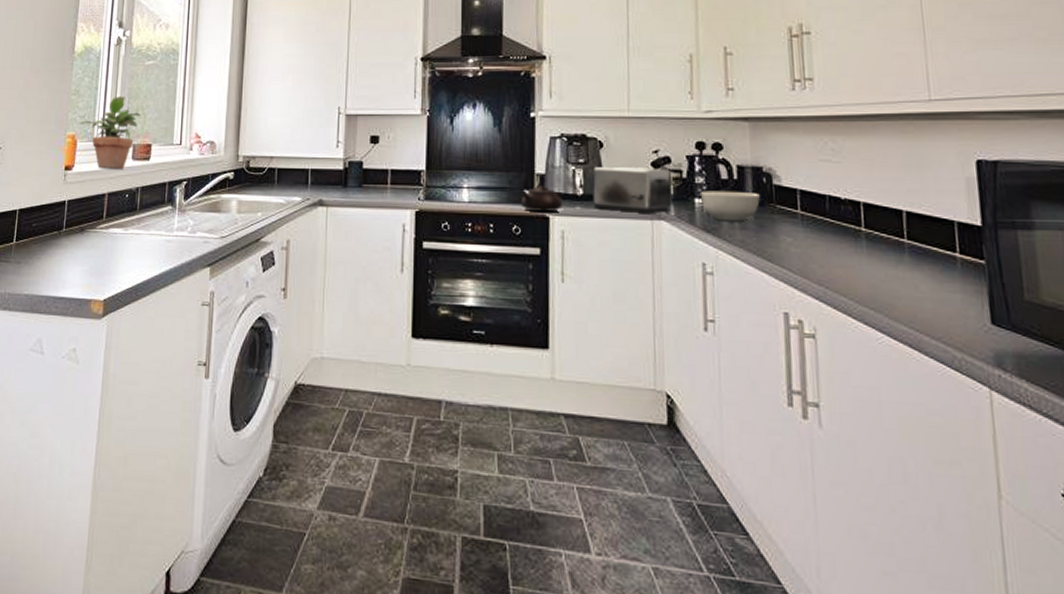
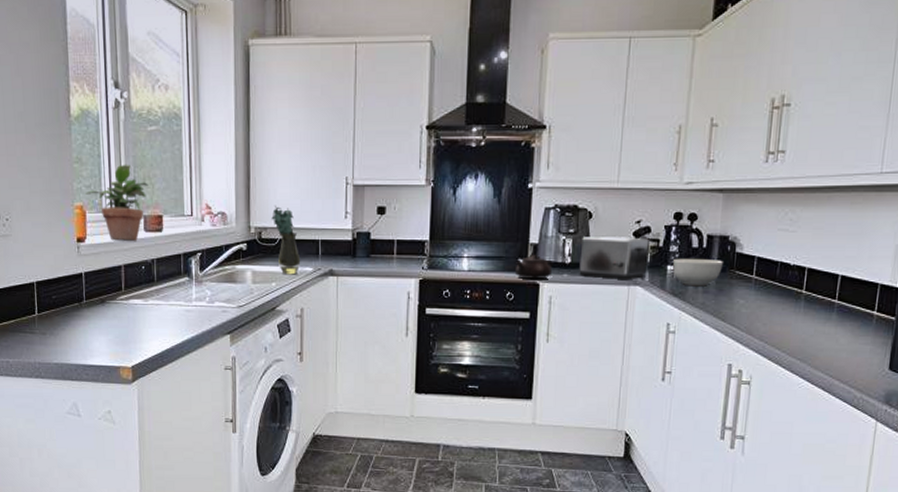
vase: none [260,134,289,204] -> present [271,205,301,274]

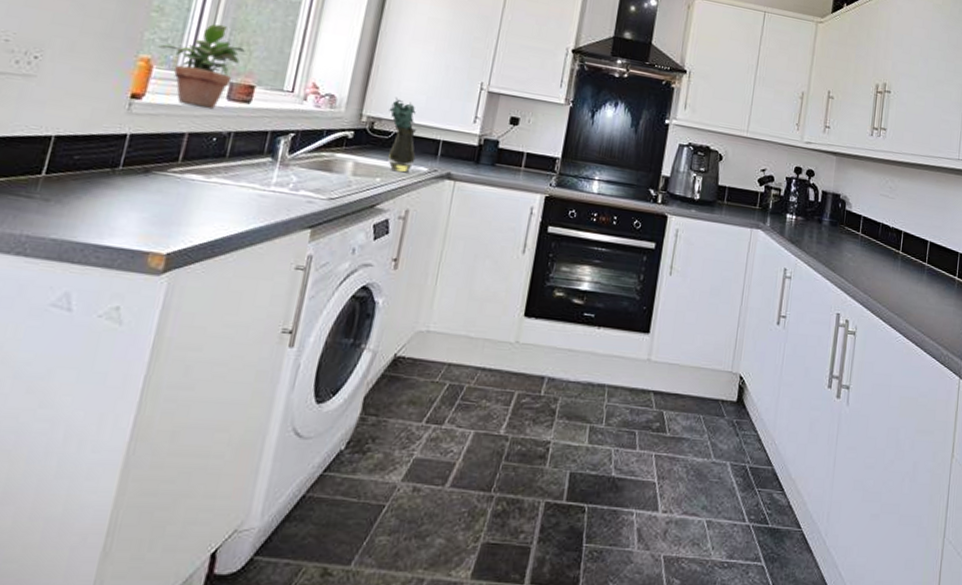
teapot: present [514,255,553,280] -> none [644,187,683,212]
toaster: present [579,235,649,281] -> none [706,177,772,223]
bowl: present [673,258,723,286] -> none [791,208,835,238]

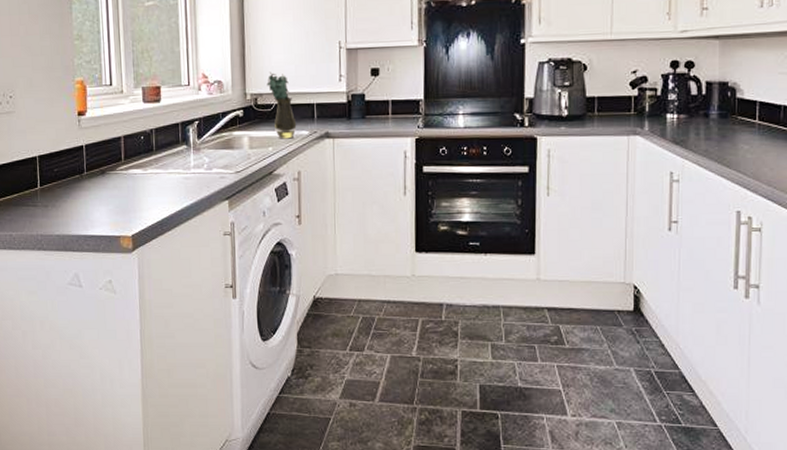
potted plant: present [158,24,245,110] -> none [86,38,146,114]

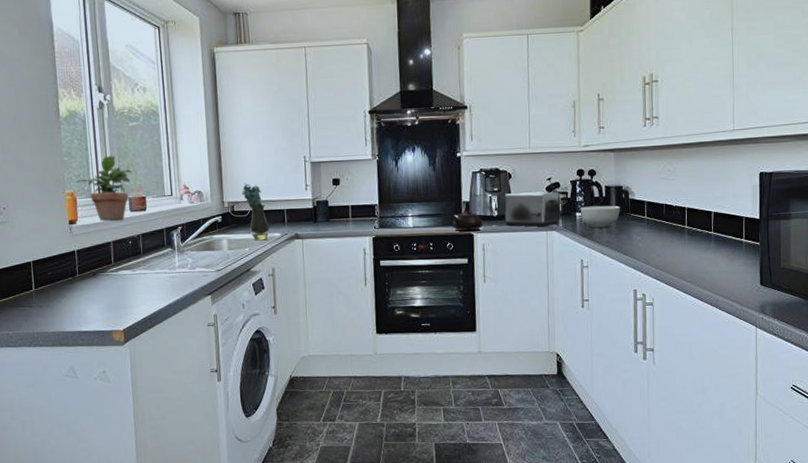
potted plant: none [86,38,146,114] -> present [75,155,132,222]
teapot: none [511,109,550,134] -> present [452,211,483,232]
toaster: none [576,87,647,131] -> present [504,191,560,227]
bowl: none [673,105,724,134] -> present [580,205,620,229]

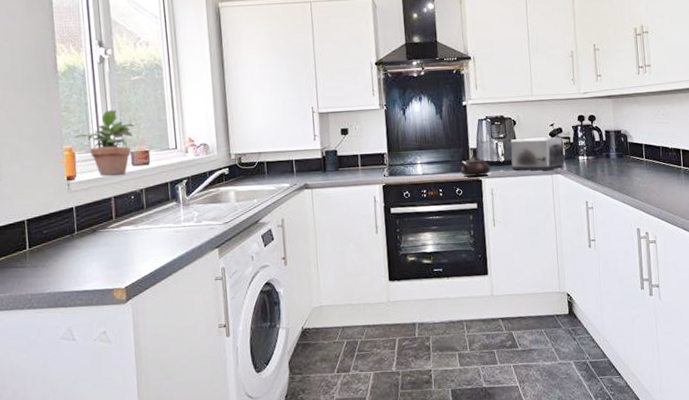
vase: present [242,182,270,240] -> none [249,134,279,191]
bowl: present [580,205,620,229] -> none [583,148,620,171]

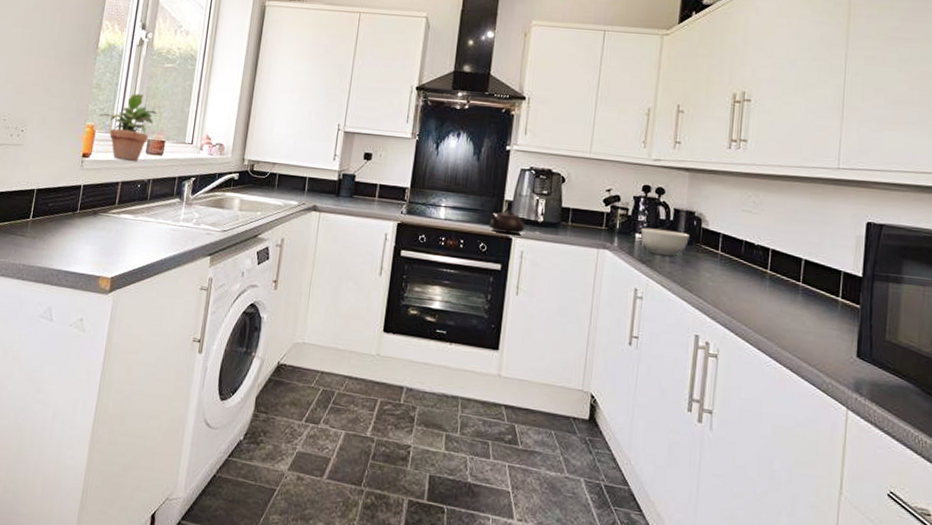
toaster: present [510,136,564,171] -> none [550,199,619,243]
bowl: none [583,148,620,171] -> present [641,227,689,257]

